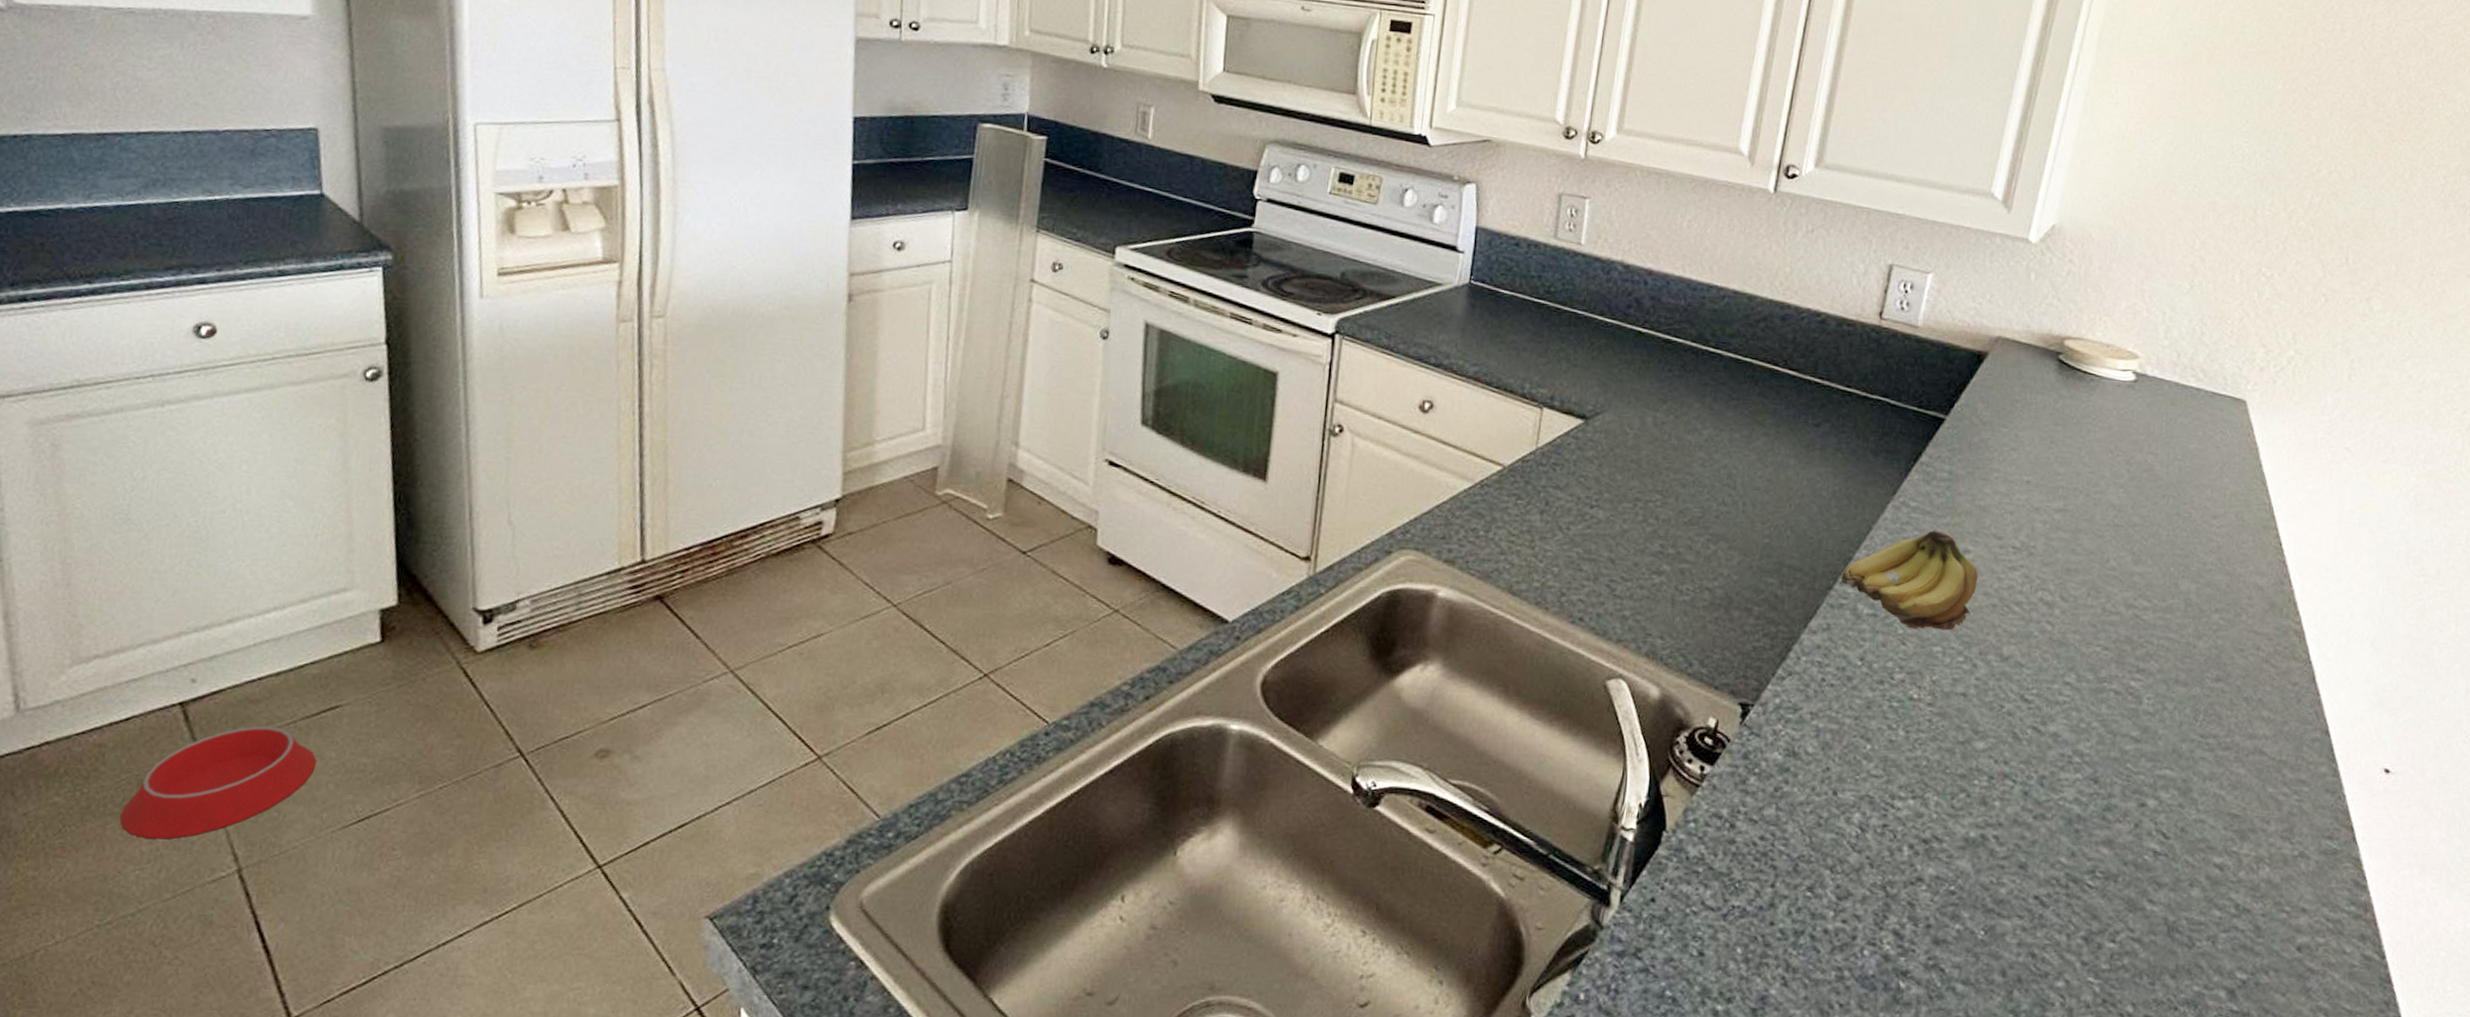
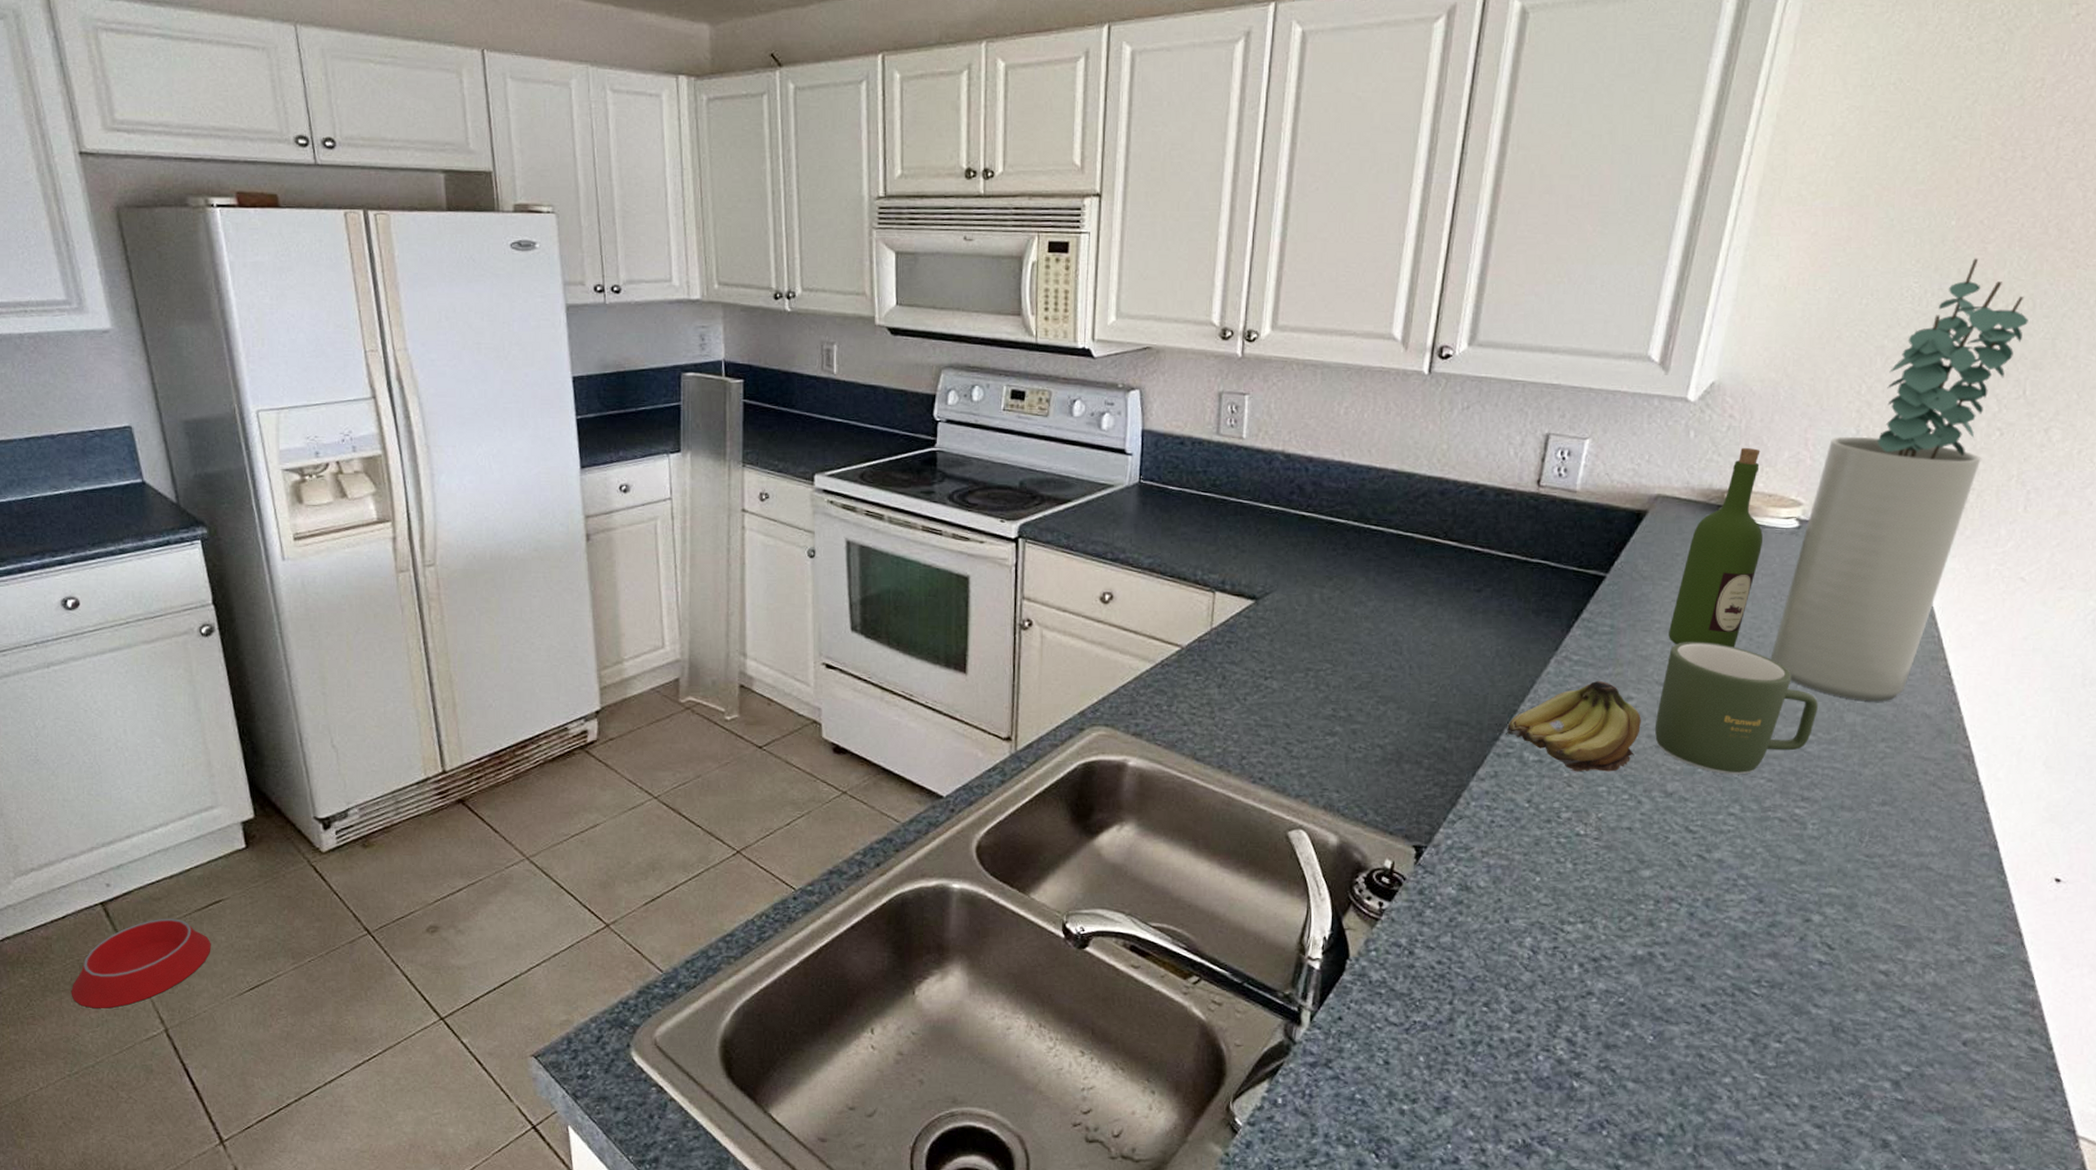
mug: none [1992,494,2154,641] -> present [1655,642,1818,775]
wine bottle: none [2007,294,2101,503] -> present [1669,447,1764,648]
vase: none [2107,124,2350,569] -> present [1770,258,2028,701]

